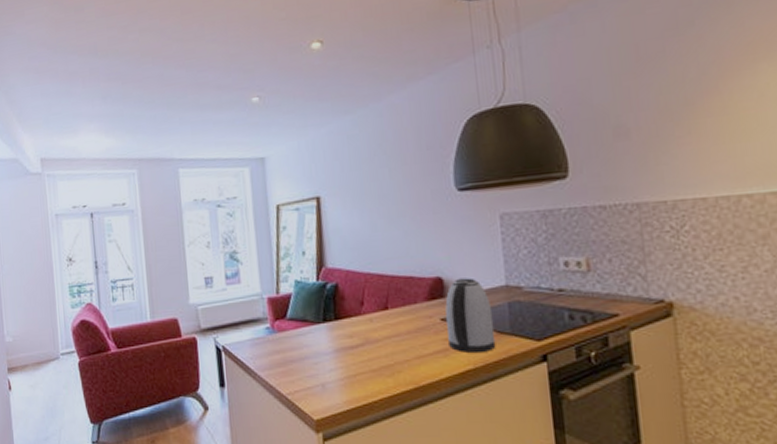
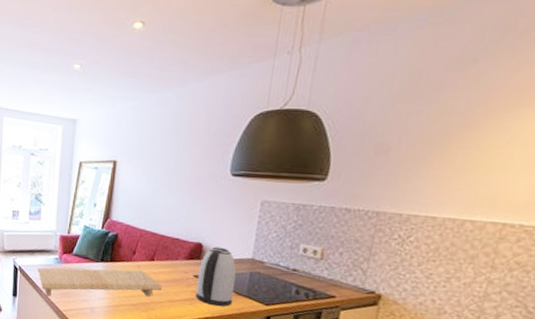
cutting board: none [246,324,407,379] -> present [38,267,163,297]

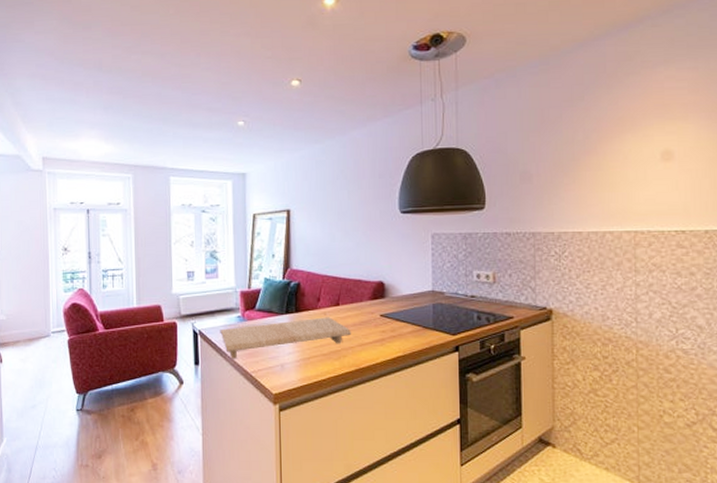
kettle: present [196,246,236,307] -> none [384,283,421,342]

